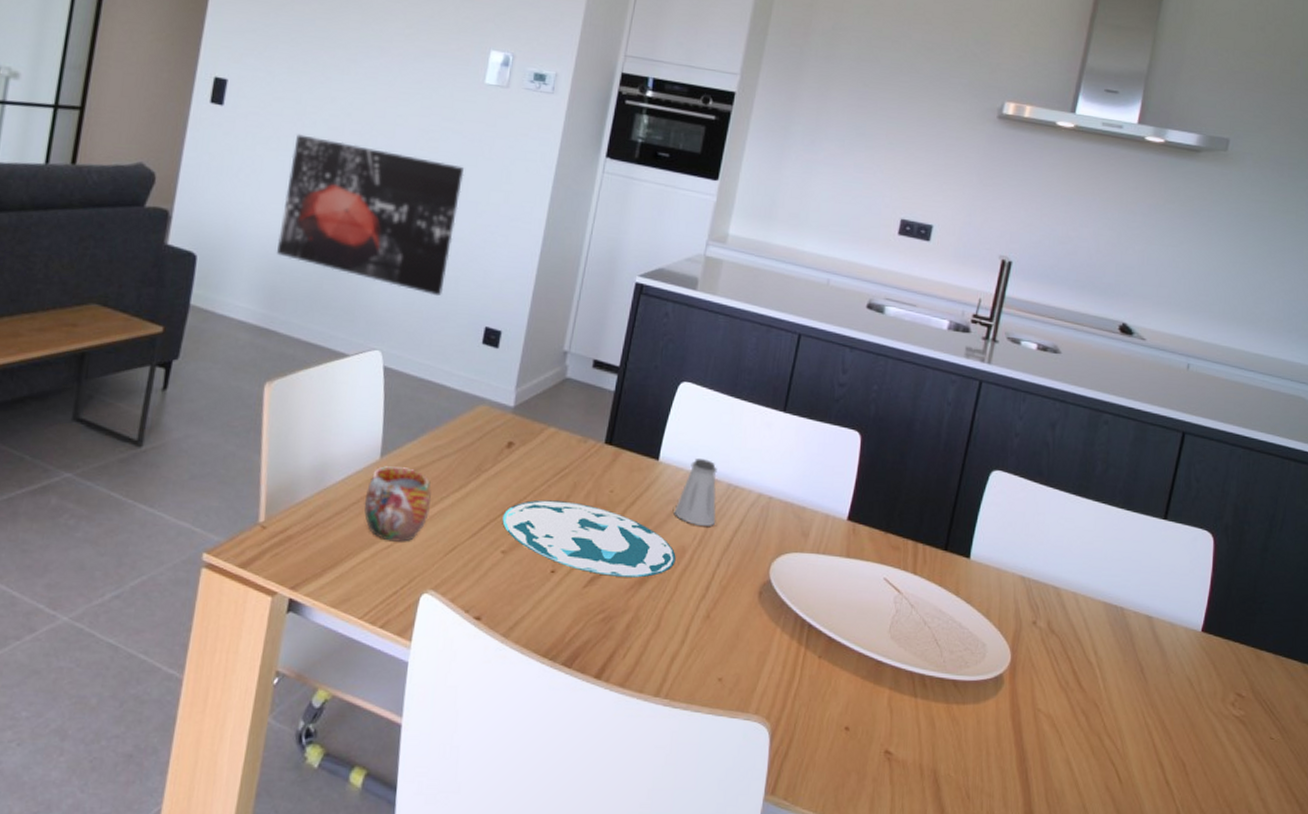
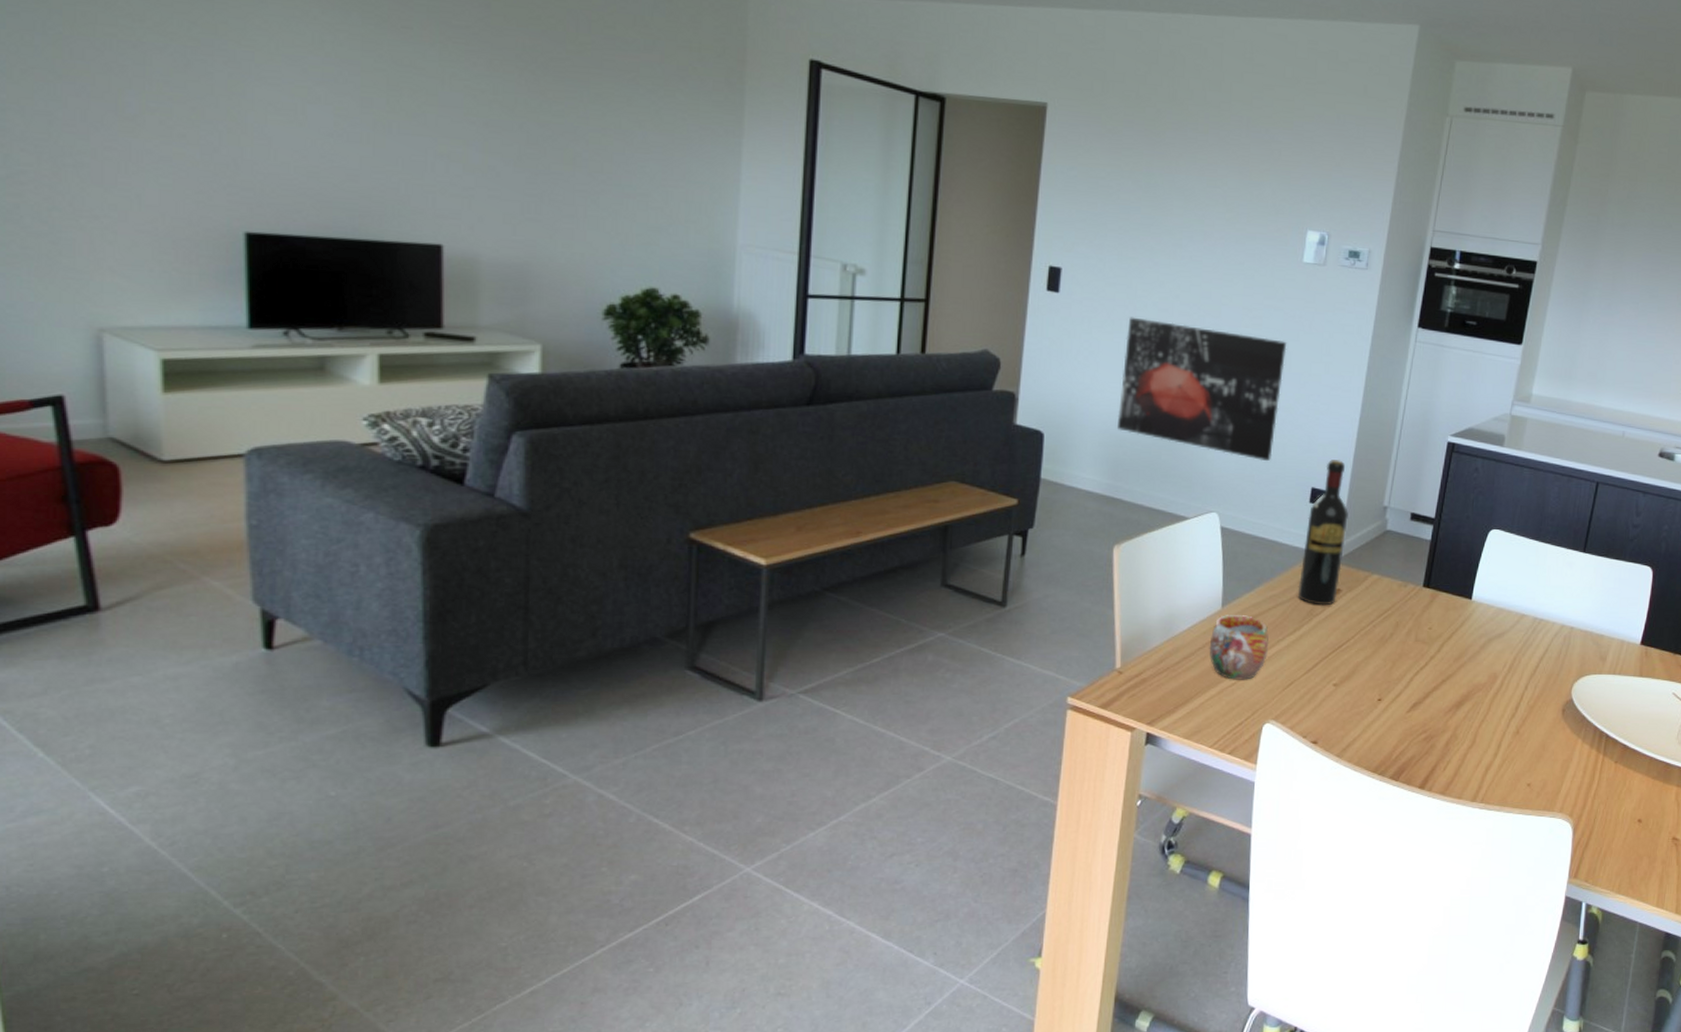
wine bottle: none [465,297,526,460] -> present [1297,460,1349,606]
plate: present [502,500,676,578] -> none [1333,638,1489,702]
saltshaker: present [674,459,717,526] -> none [1486,597,1524,655]

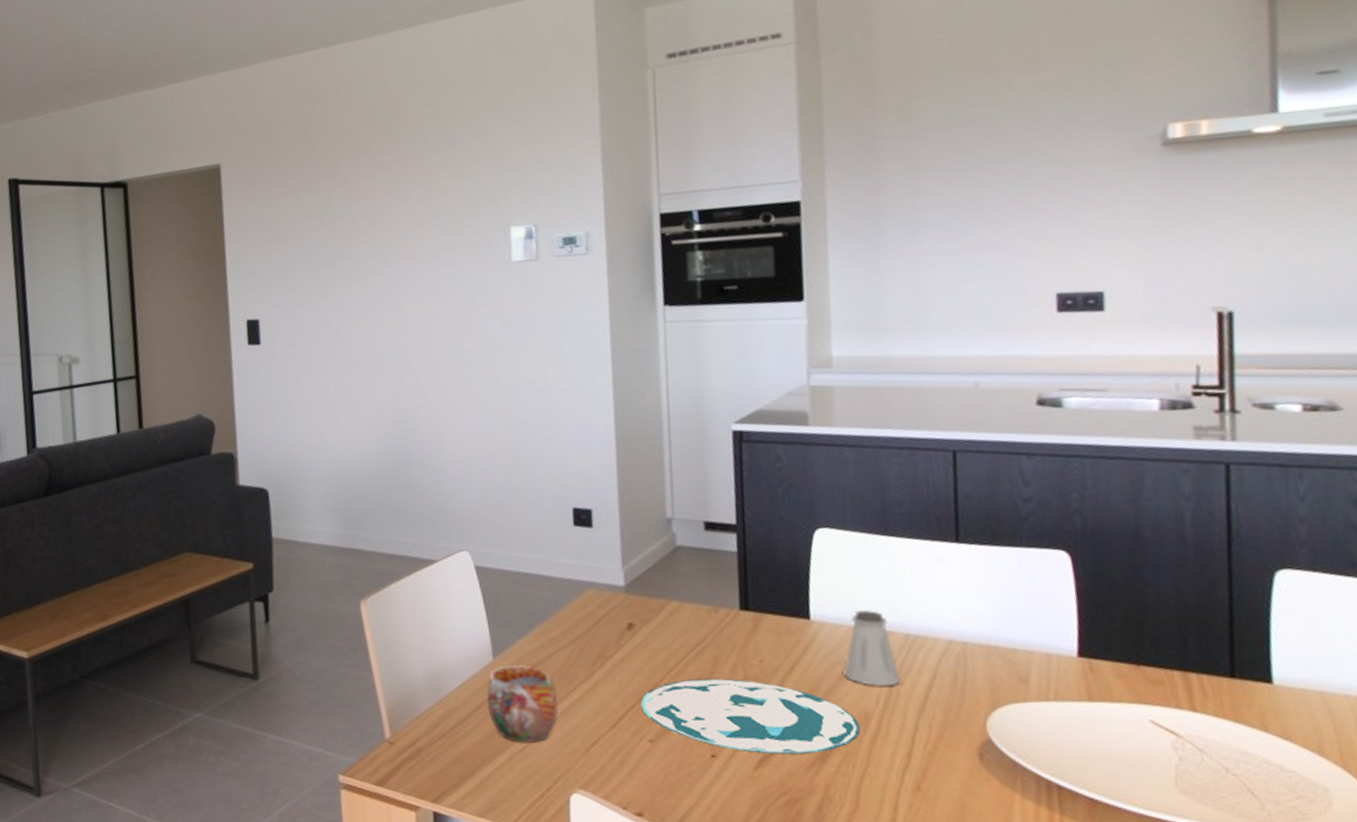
wall art: present [1116,317,1287,462] -> none [335,350,518,486]
wine bottle: present [1297,460,1349,606] -> none [575,472,631,645]
plate: none [1333,638,1489,702] -> present [640,678,860,755]
saltshaker: none [1486,597,1524,655] -> present [843,610,901,686]

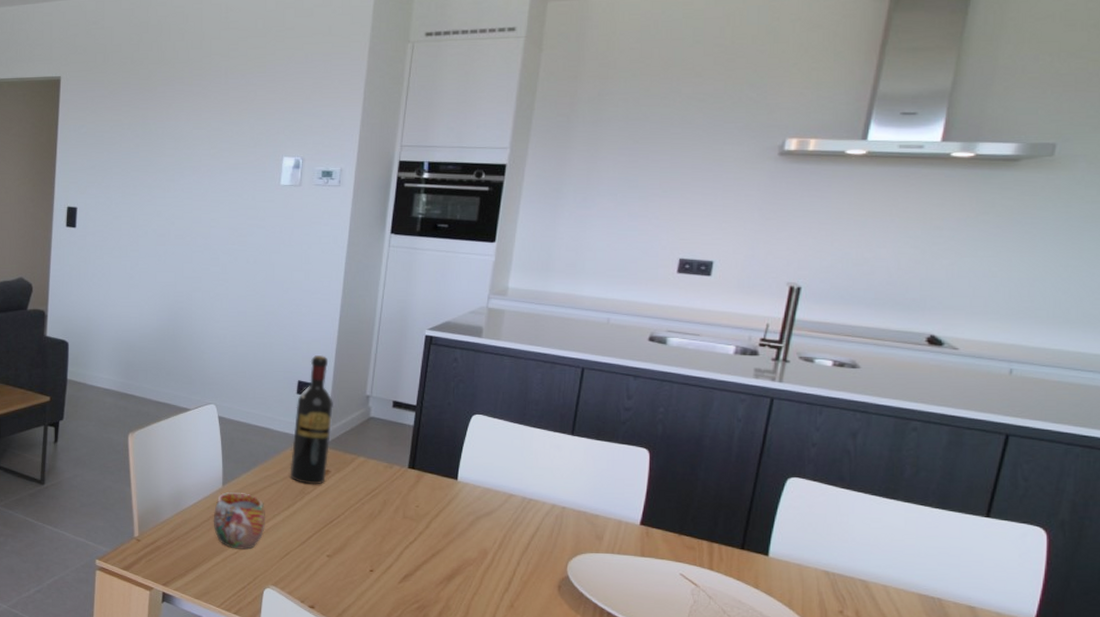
wine bottle: none [575,472,631,645] -> present [290,355,334,485]
plate: present [640,678,860,755] -> none [325,514,479,575]
saltshaker: present [843,610,901,686] -> none [474,477,514,533]

